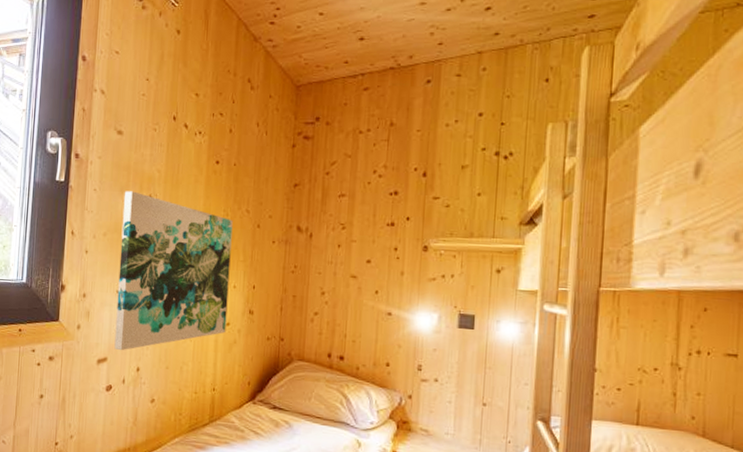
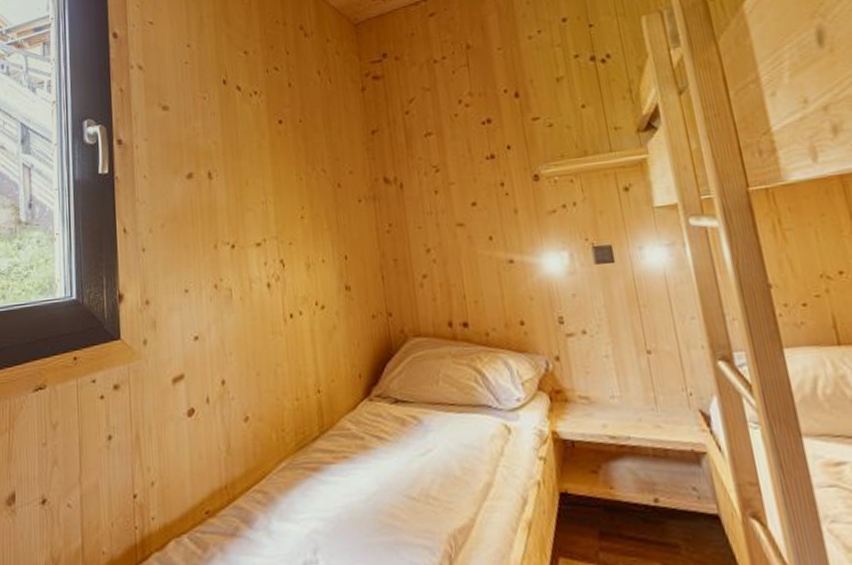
wall art: present [114,191,233,351] -> none [178,170,322,363]

